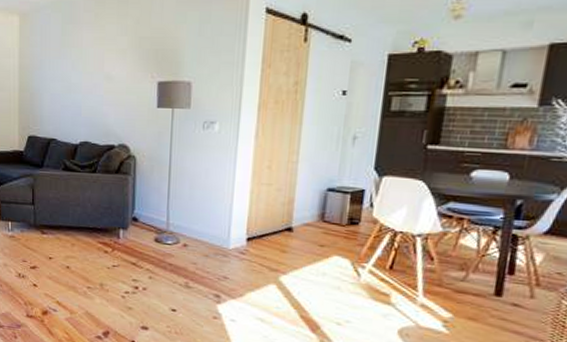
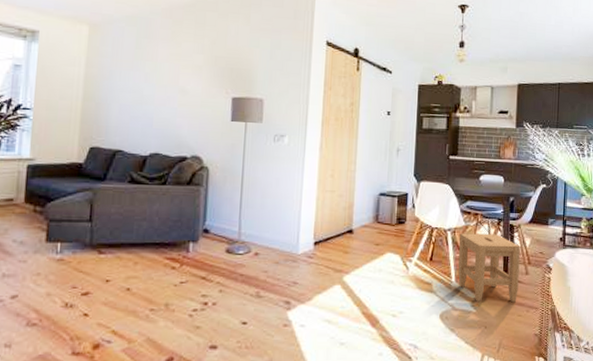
stool: none [427,240,526,330] -> present [458,233,520,303]

